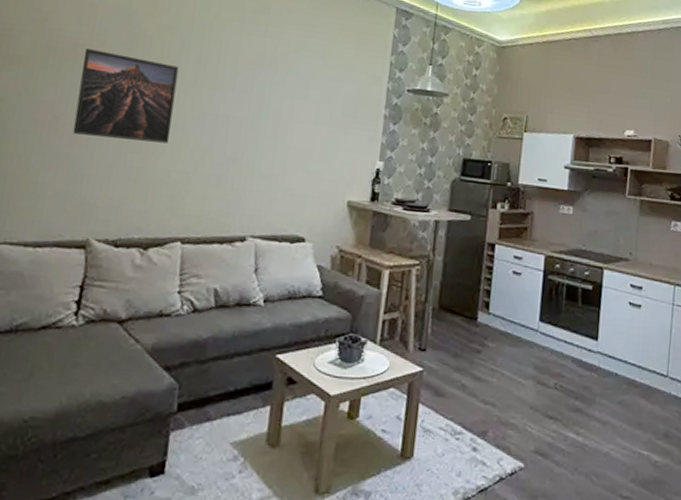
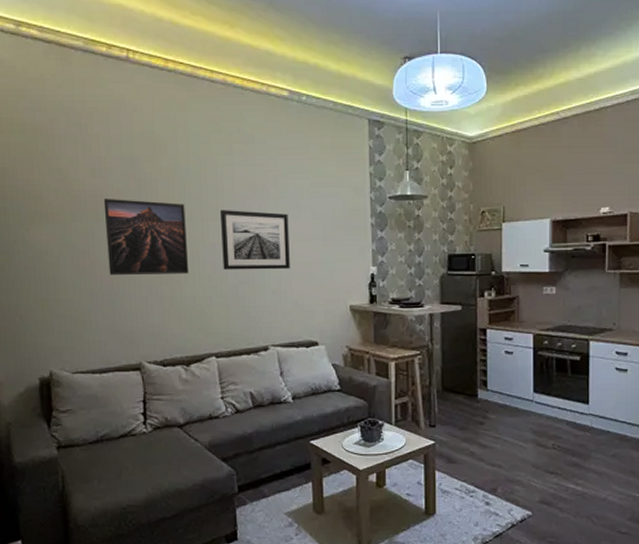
wall art: none [209,79,295,153] -> present [221,210,290,270]

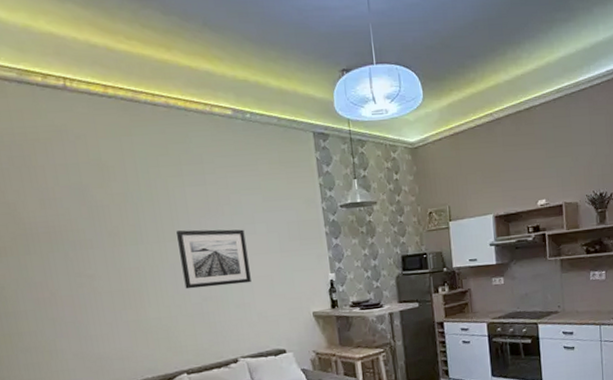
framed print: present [103,199,189,275] -> none [56,227,152,304]

